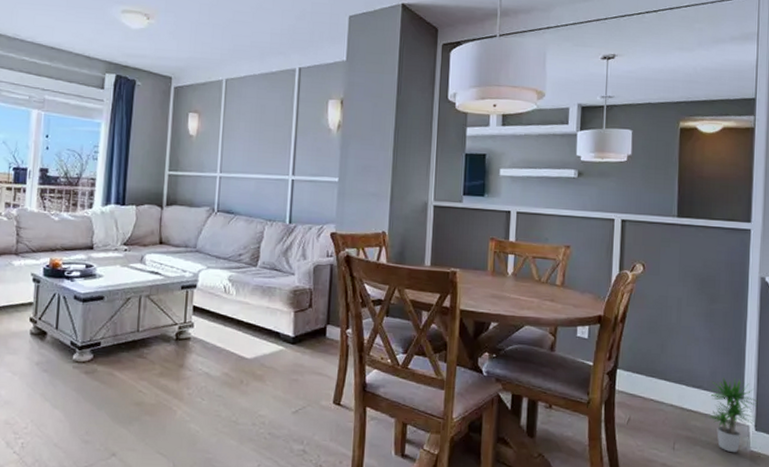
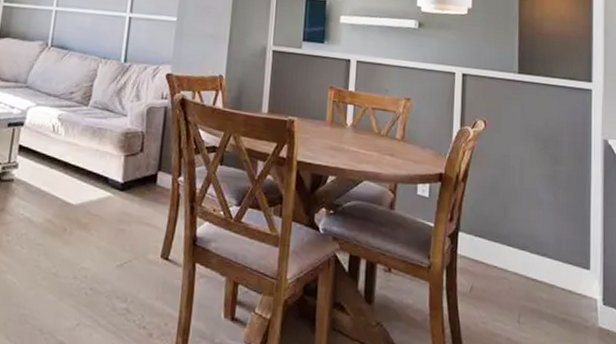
potted plant: present [708,377,759,453] -> none [553,246,606,329]

